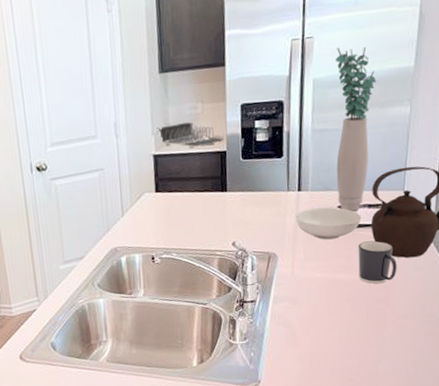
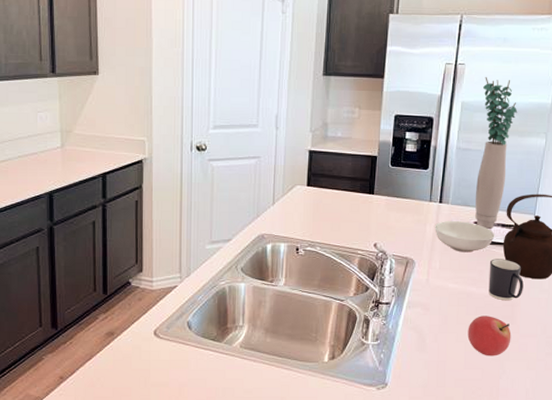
dish rack: present [156,122,224,149] -> none [315,124,376,150]
fruit: none [340,301,388,343] -> present [467,316,511,356]

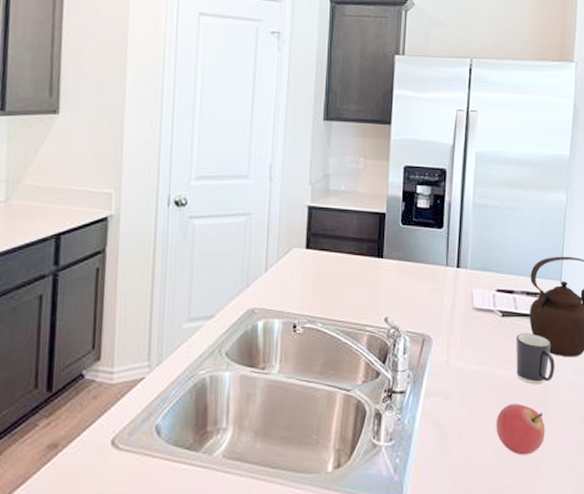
bowl: present [435,221,495,253] -> none [453,289,520,327]
vase: present [475,77,518,229] -> none [496,126,536,297]

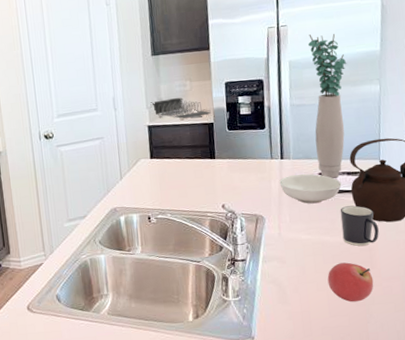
dish rack: none [315,176,384,205] -> present [150,97,211,121]
bowl: none [453,289,520,327] -> present [279,174,342,204]
vase: none [496,126,536,297] -> present [308,34,347,178]

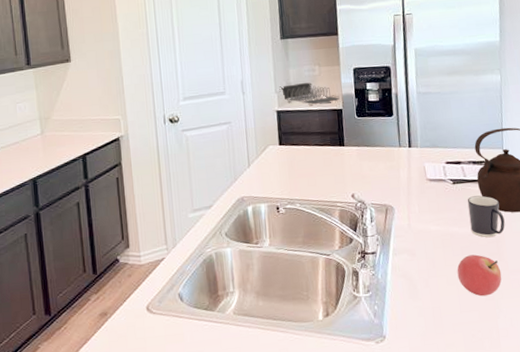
bowl: present [279,174,342,204] -> none [408,163,468,194]
vase: present [308,34,347,178] -> none [433,23,470,168]

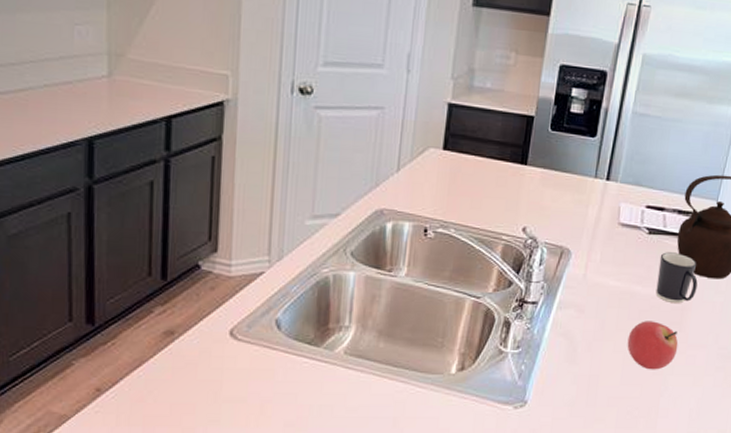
dish rack: present [279,82,340,106] -> none [457,71,534,105]

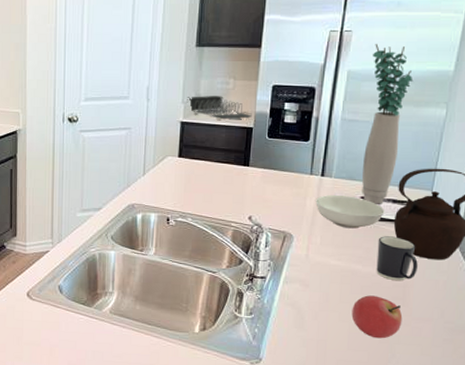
dish rack: none [457,71,534,105] -> present [187,96,252,121]
bowl: none [598,203,669,244] -> present [316,195,385,229]
vase: none [647,25,709,215] -> present [362,44,413,204]

